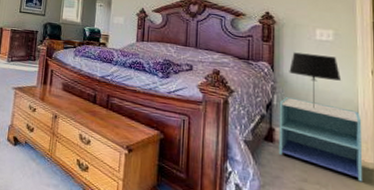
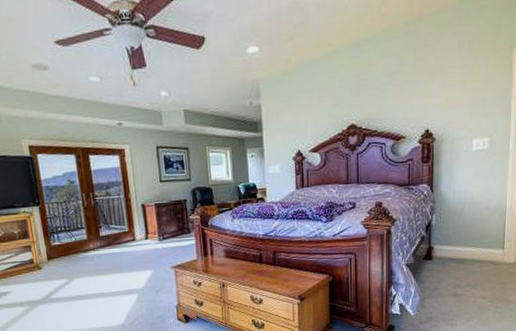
nightstand: present [278,97,363,182] -> none [436,213,508,276]
table lamp: present [289,52,341,109] -> none [447,165,493,221]

